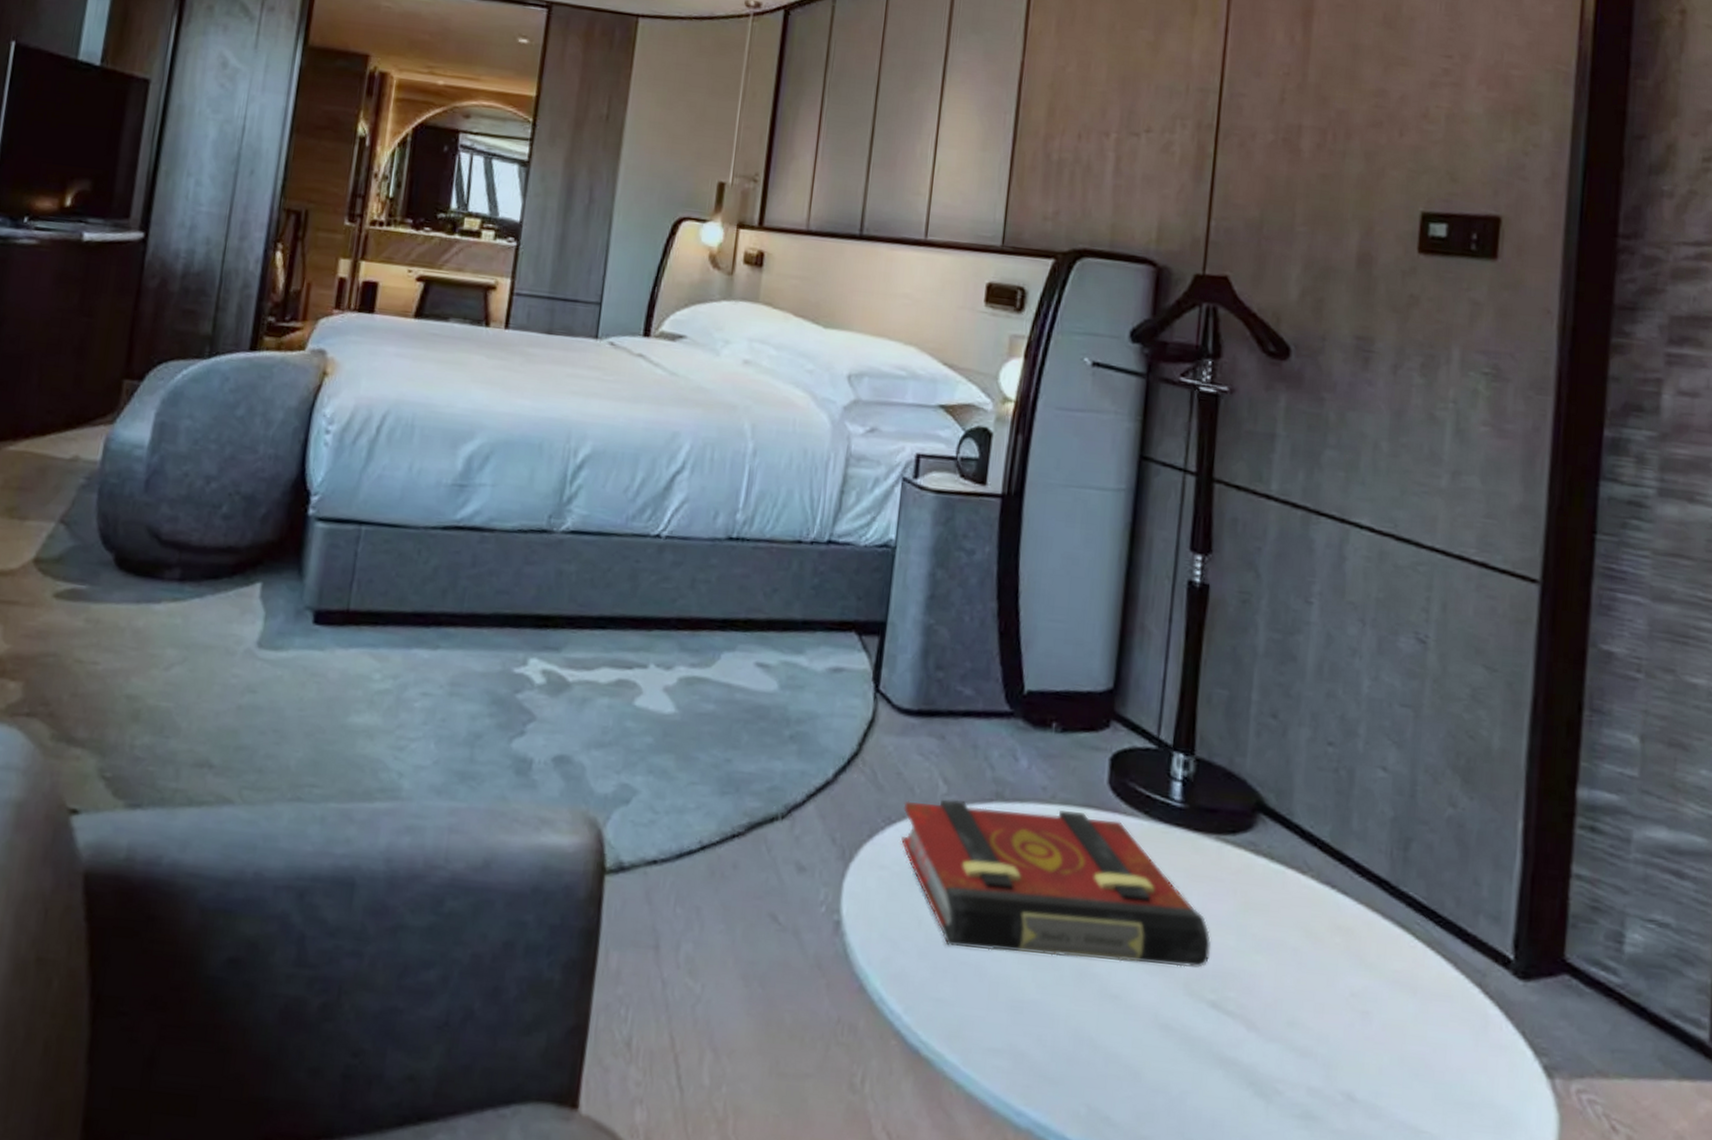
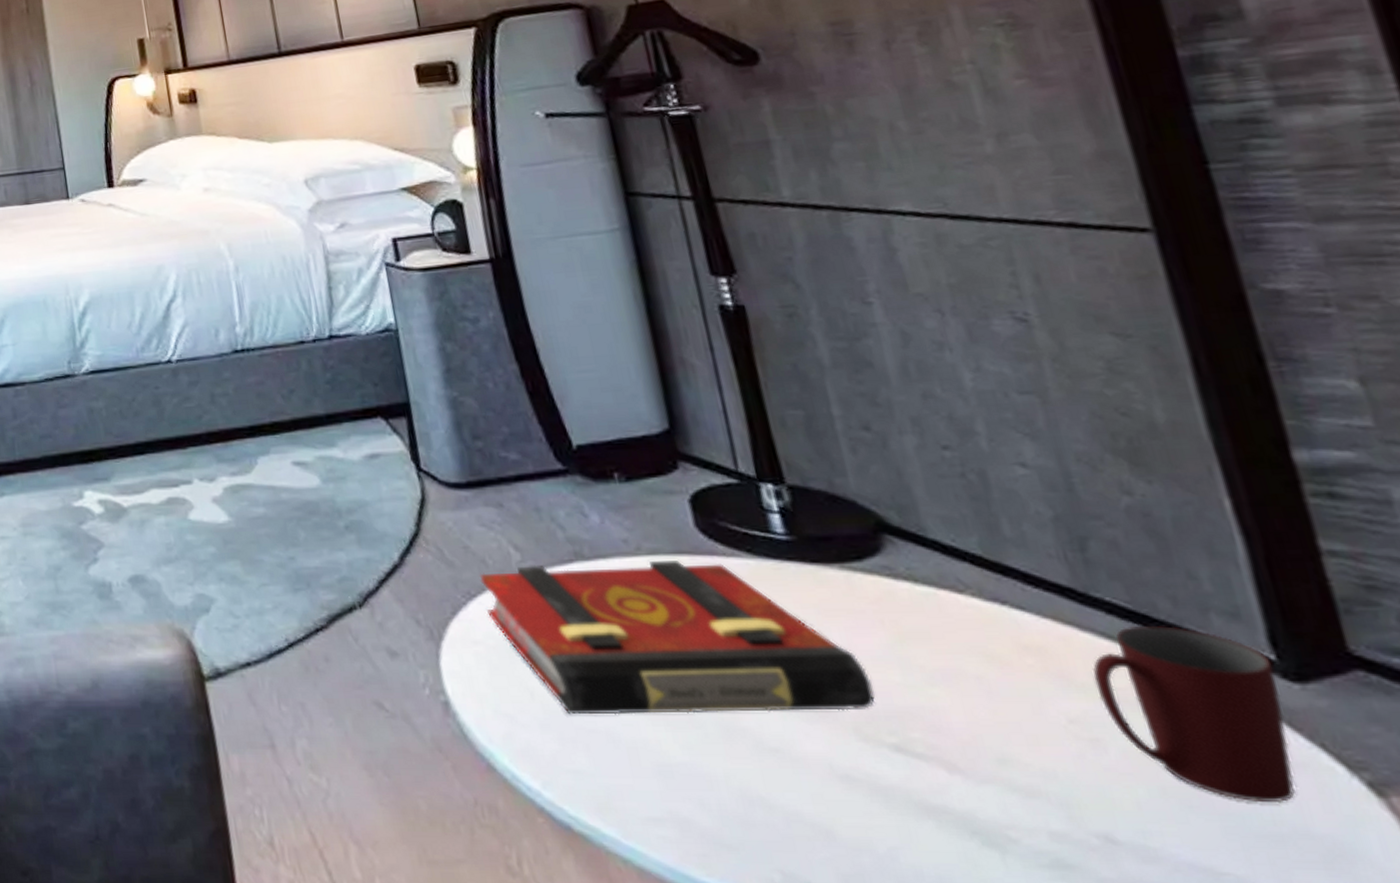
mug: none [1379,918,1510,1078] -> present [1091,625,1295,804]

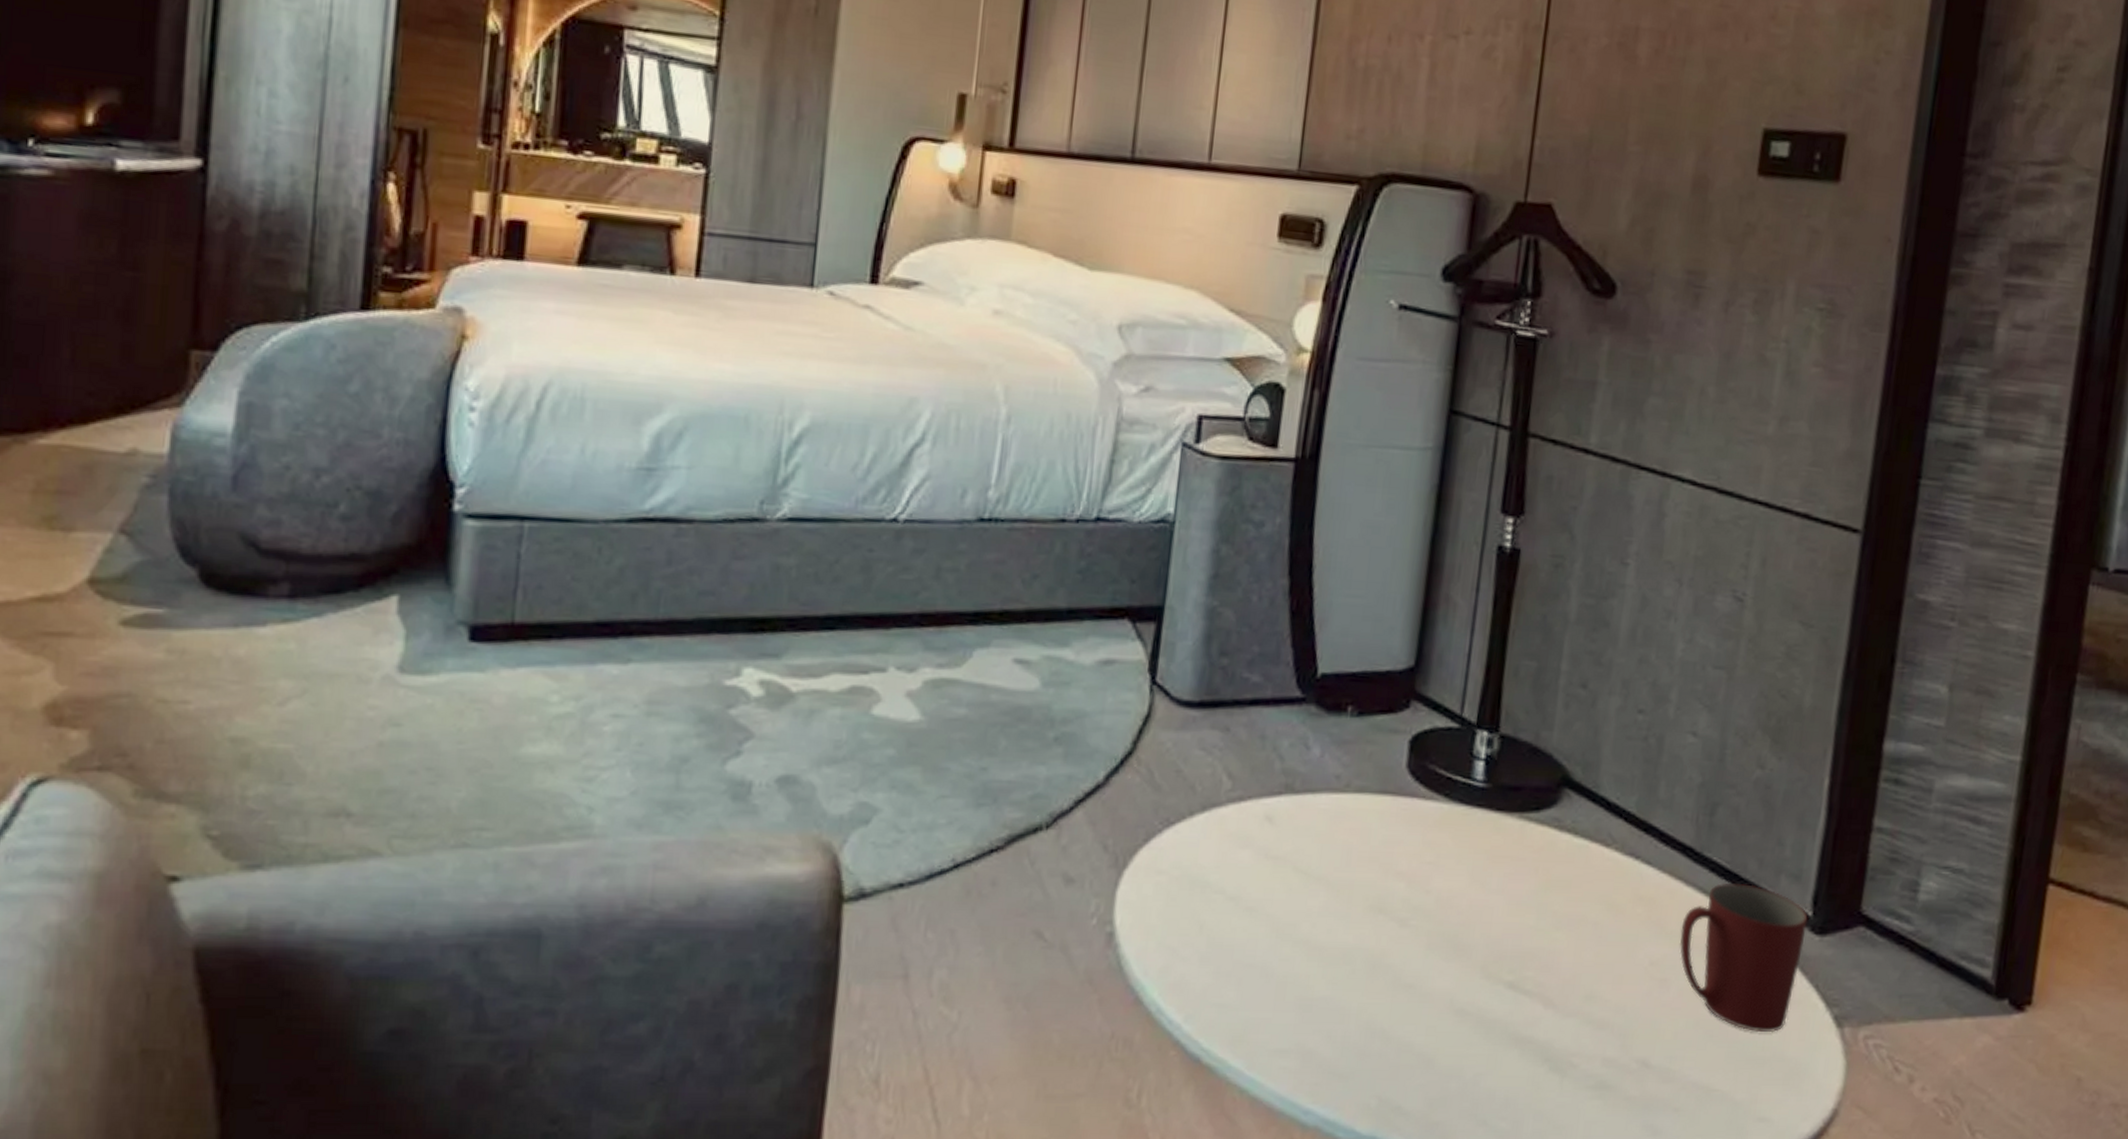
book: present [479,561,875,715] -> none [1180,795,1510,951]

